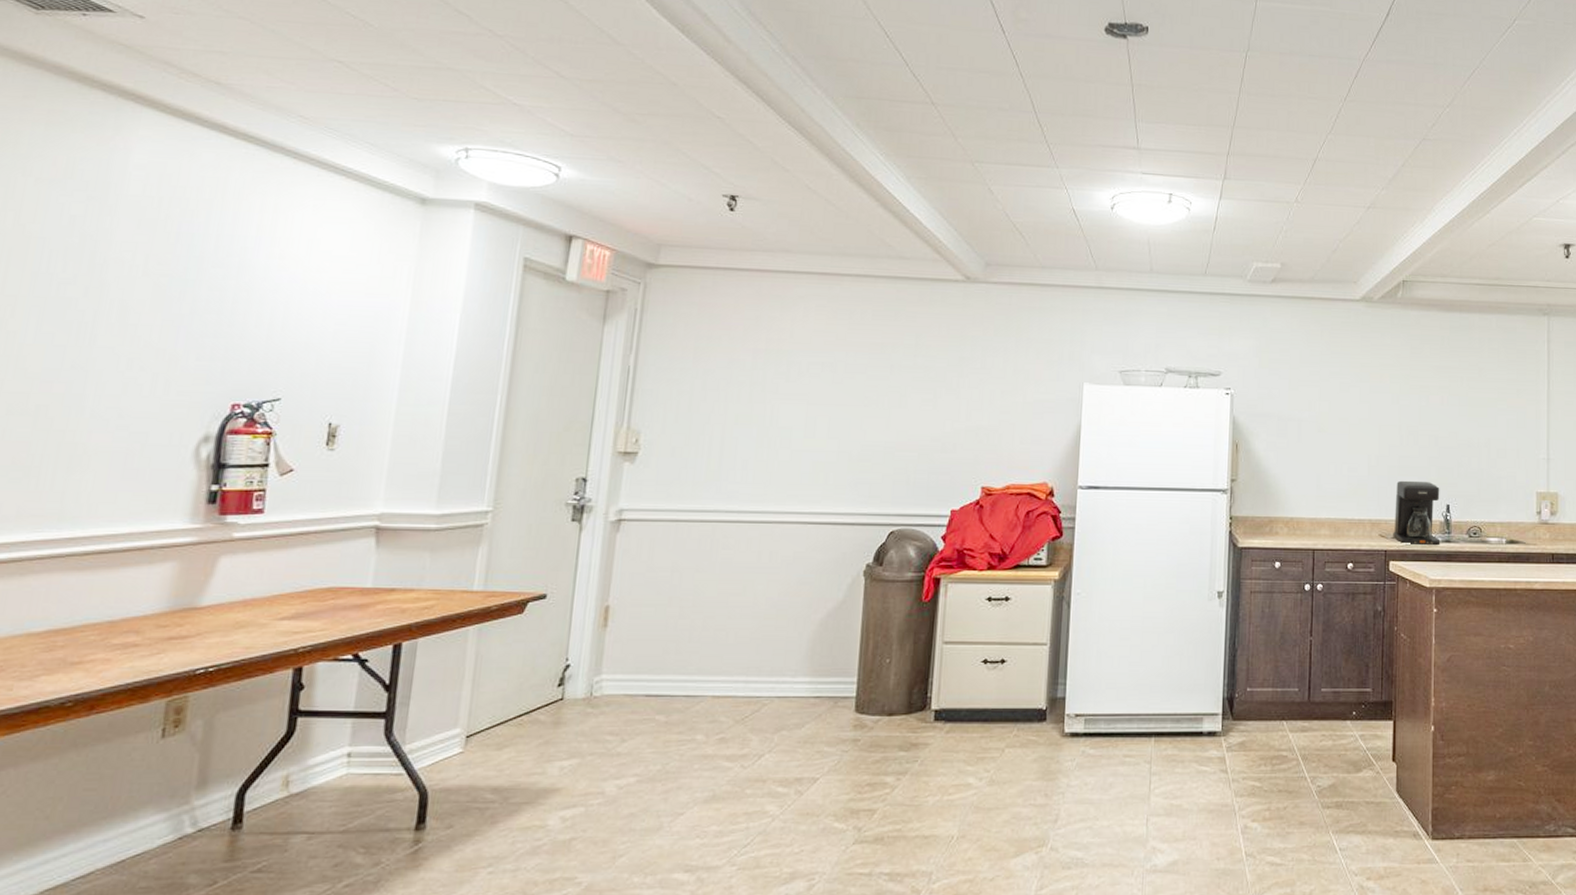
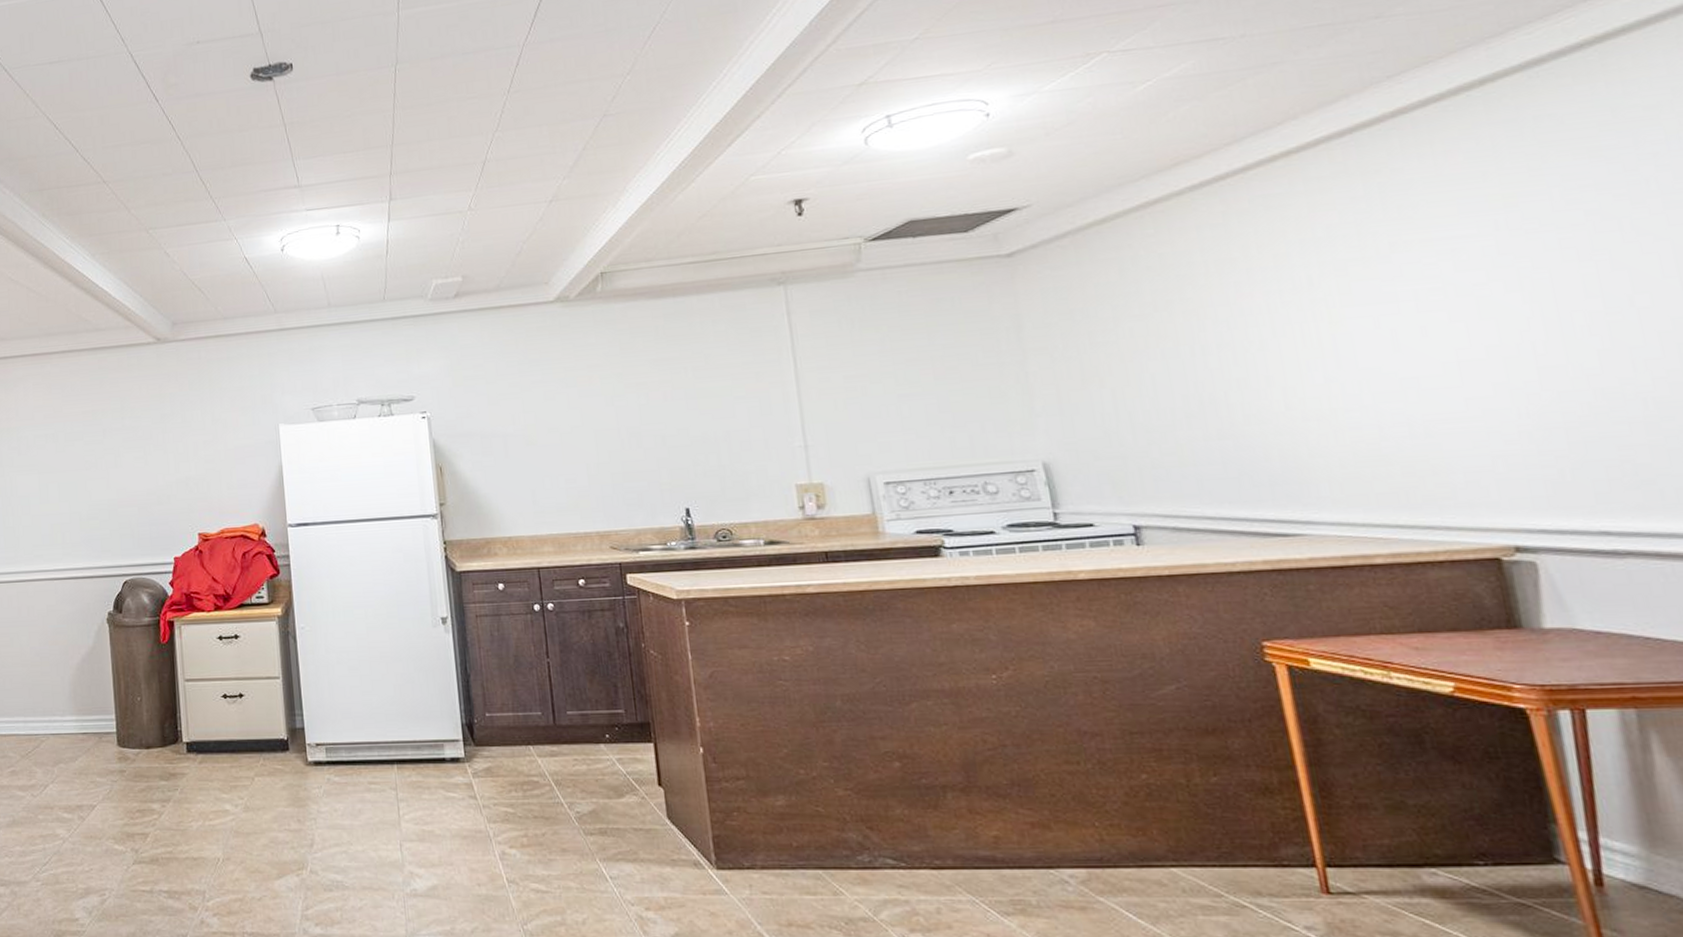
coffee maker: present [1393,480,1441,546] -> none [623,486,684,556]

